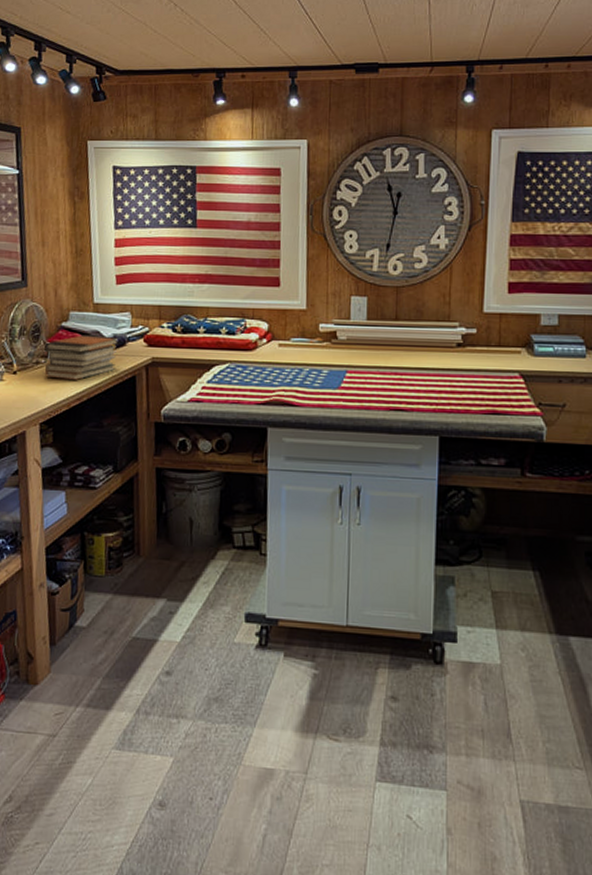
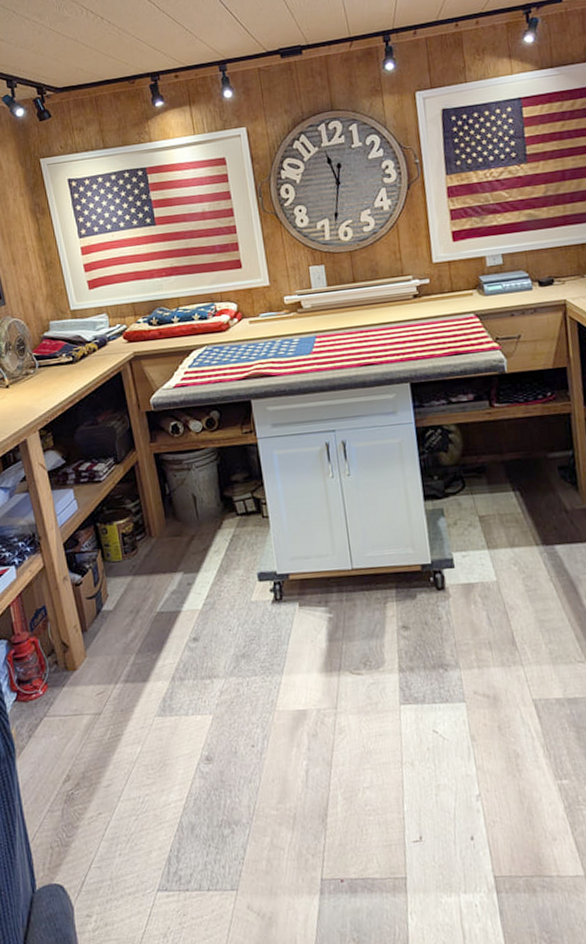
book stack: present [44,335,120,381] -> none [31,337,102,386]

